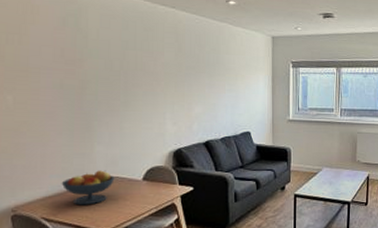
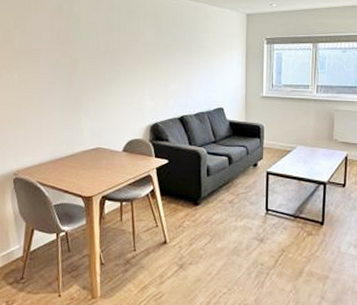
fruit bowl: present [61,170,115,205] -> none [54,141,98,173]

